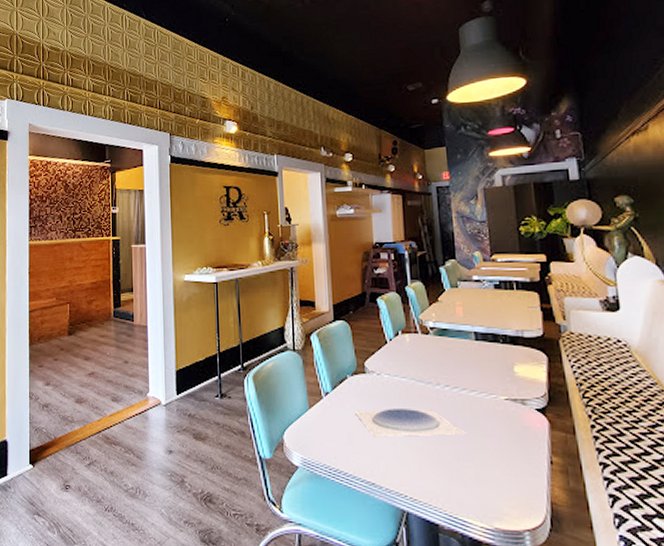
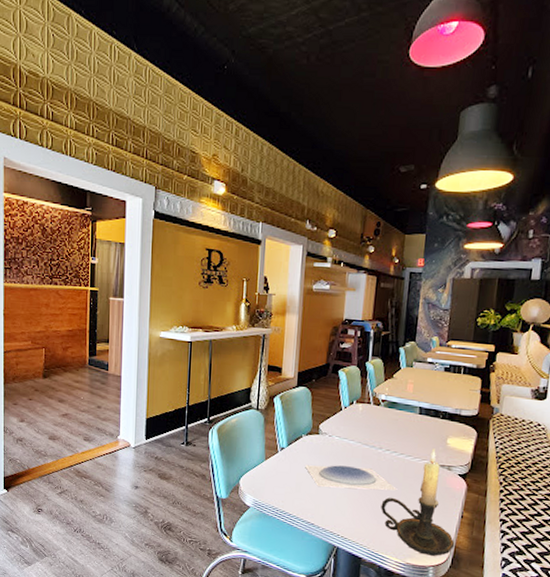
candle holder: none [450,380,550,517] -> present [381,448,455,556]

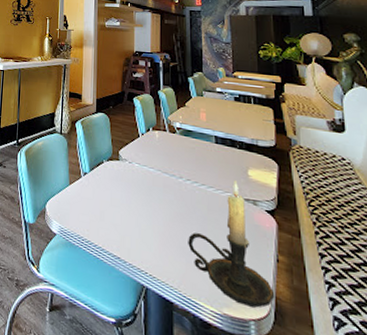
plate: present [305,465,398,491] -> none [108,192,203,226]

